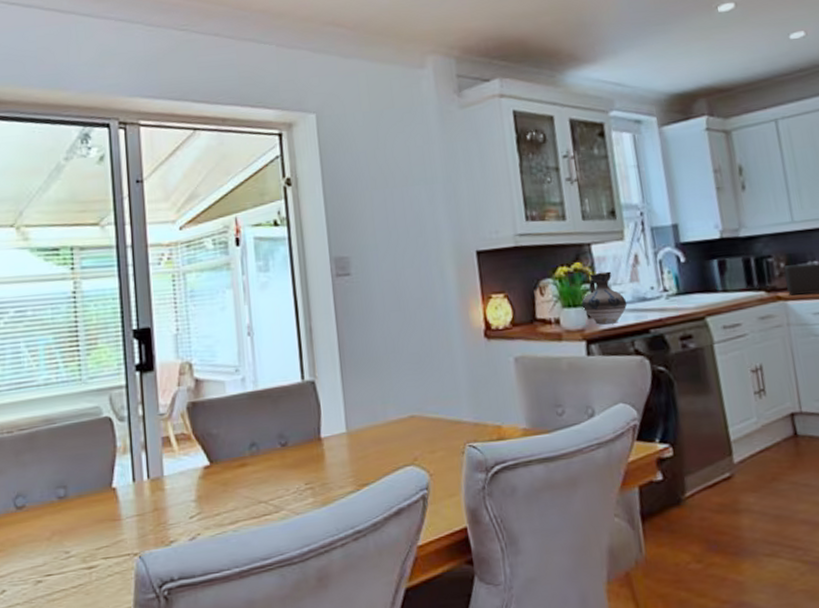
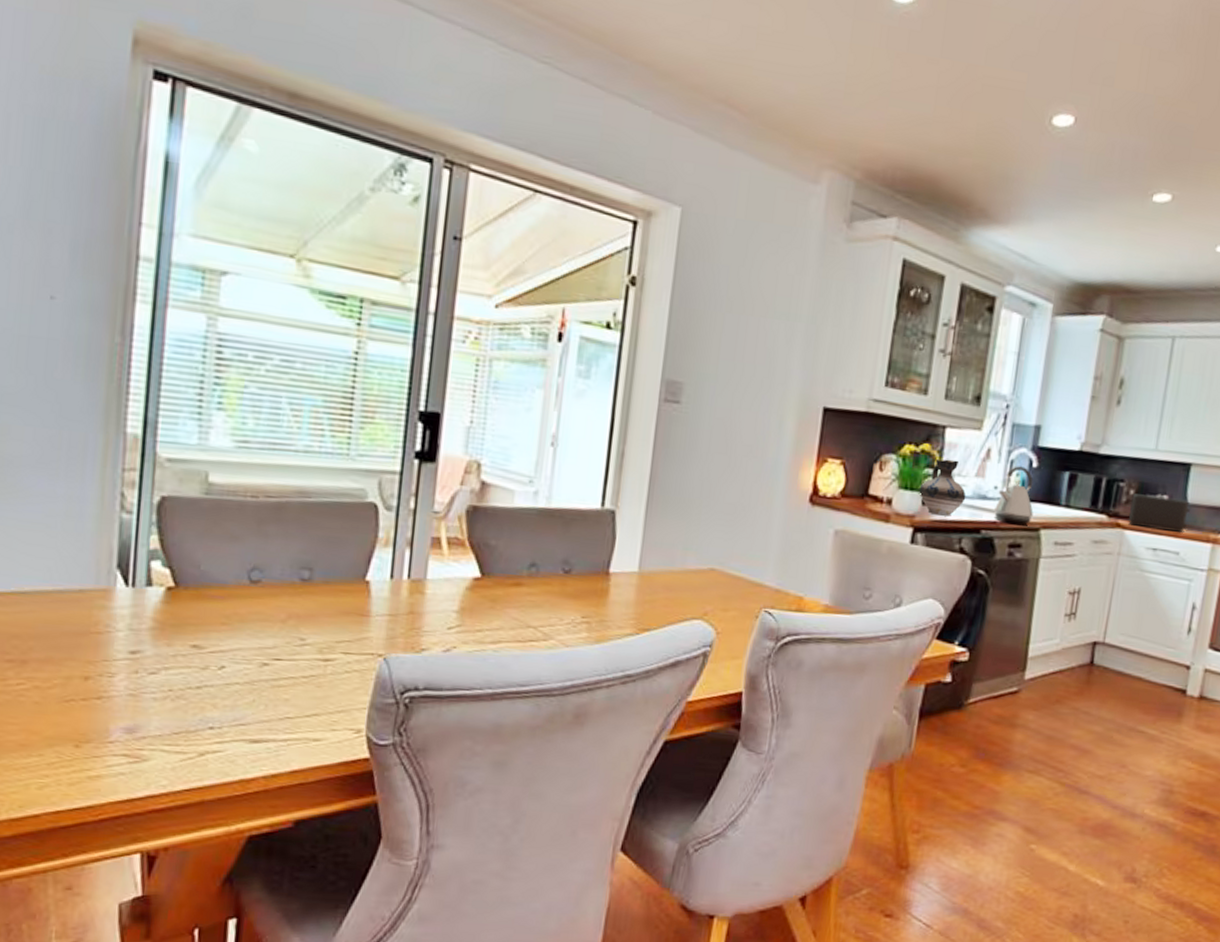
kettle: none [655,263,695,319] -> present [994,466,1034,526]

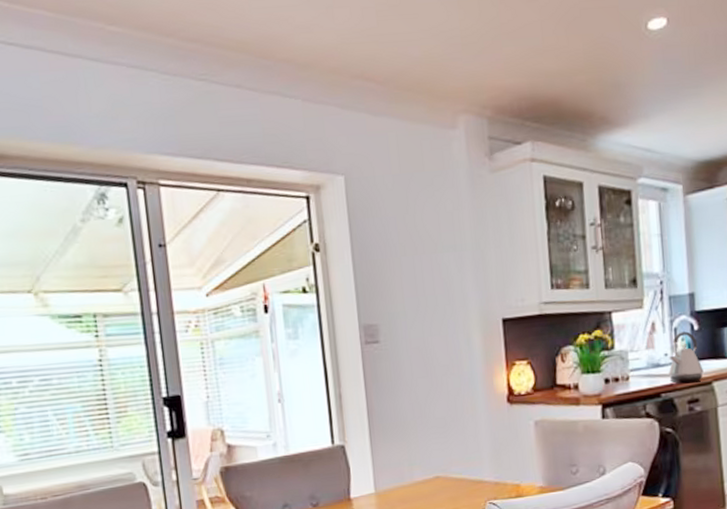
ceramic jug: present [920,459,966,516] -> none [600,338,642,390]

